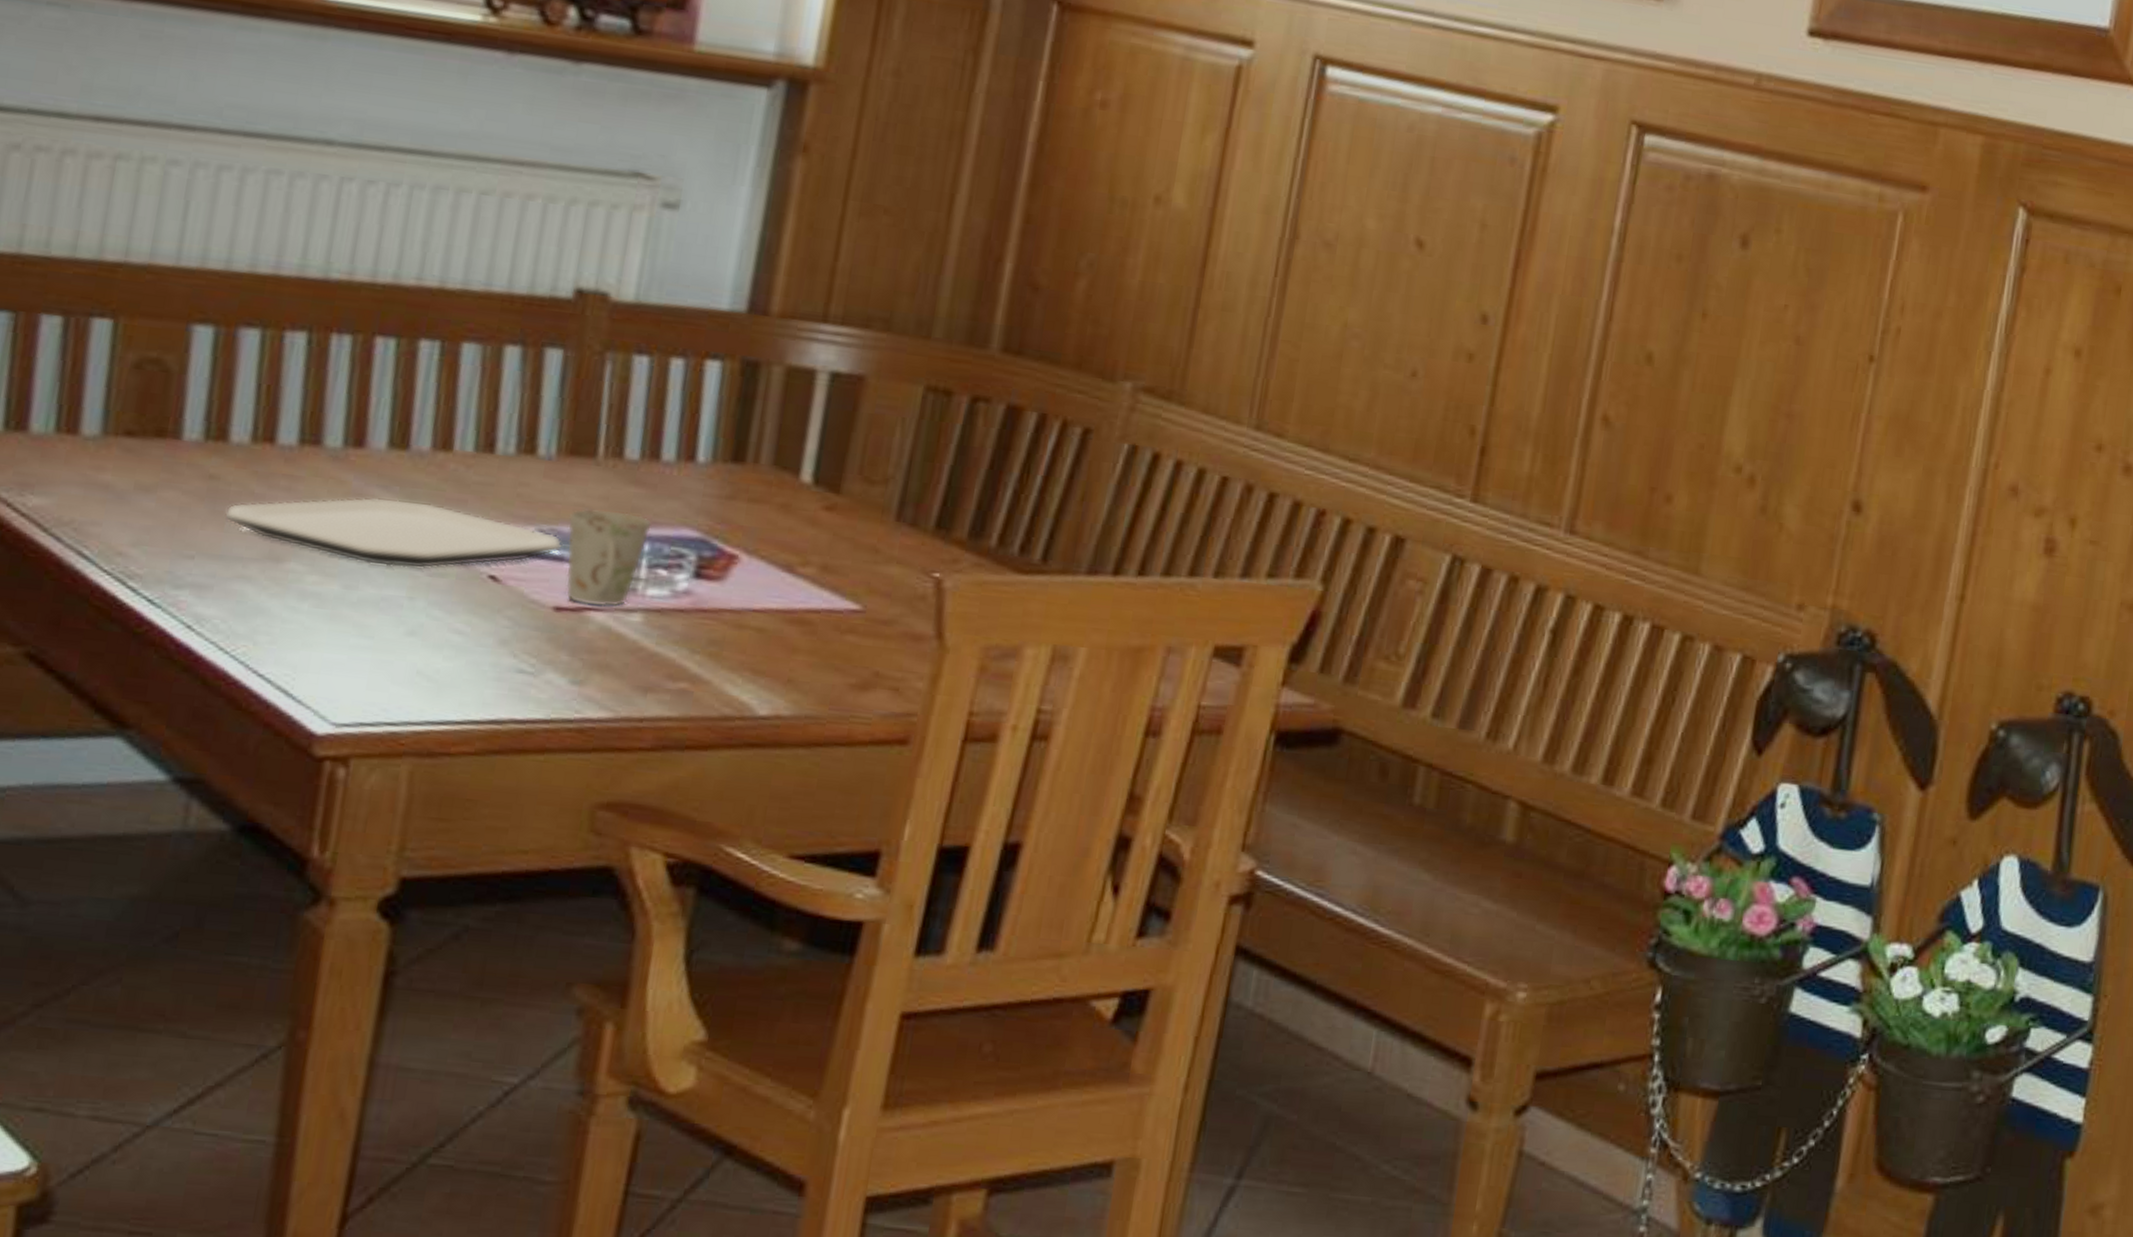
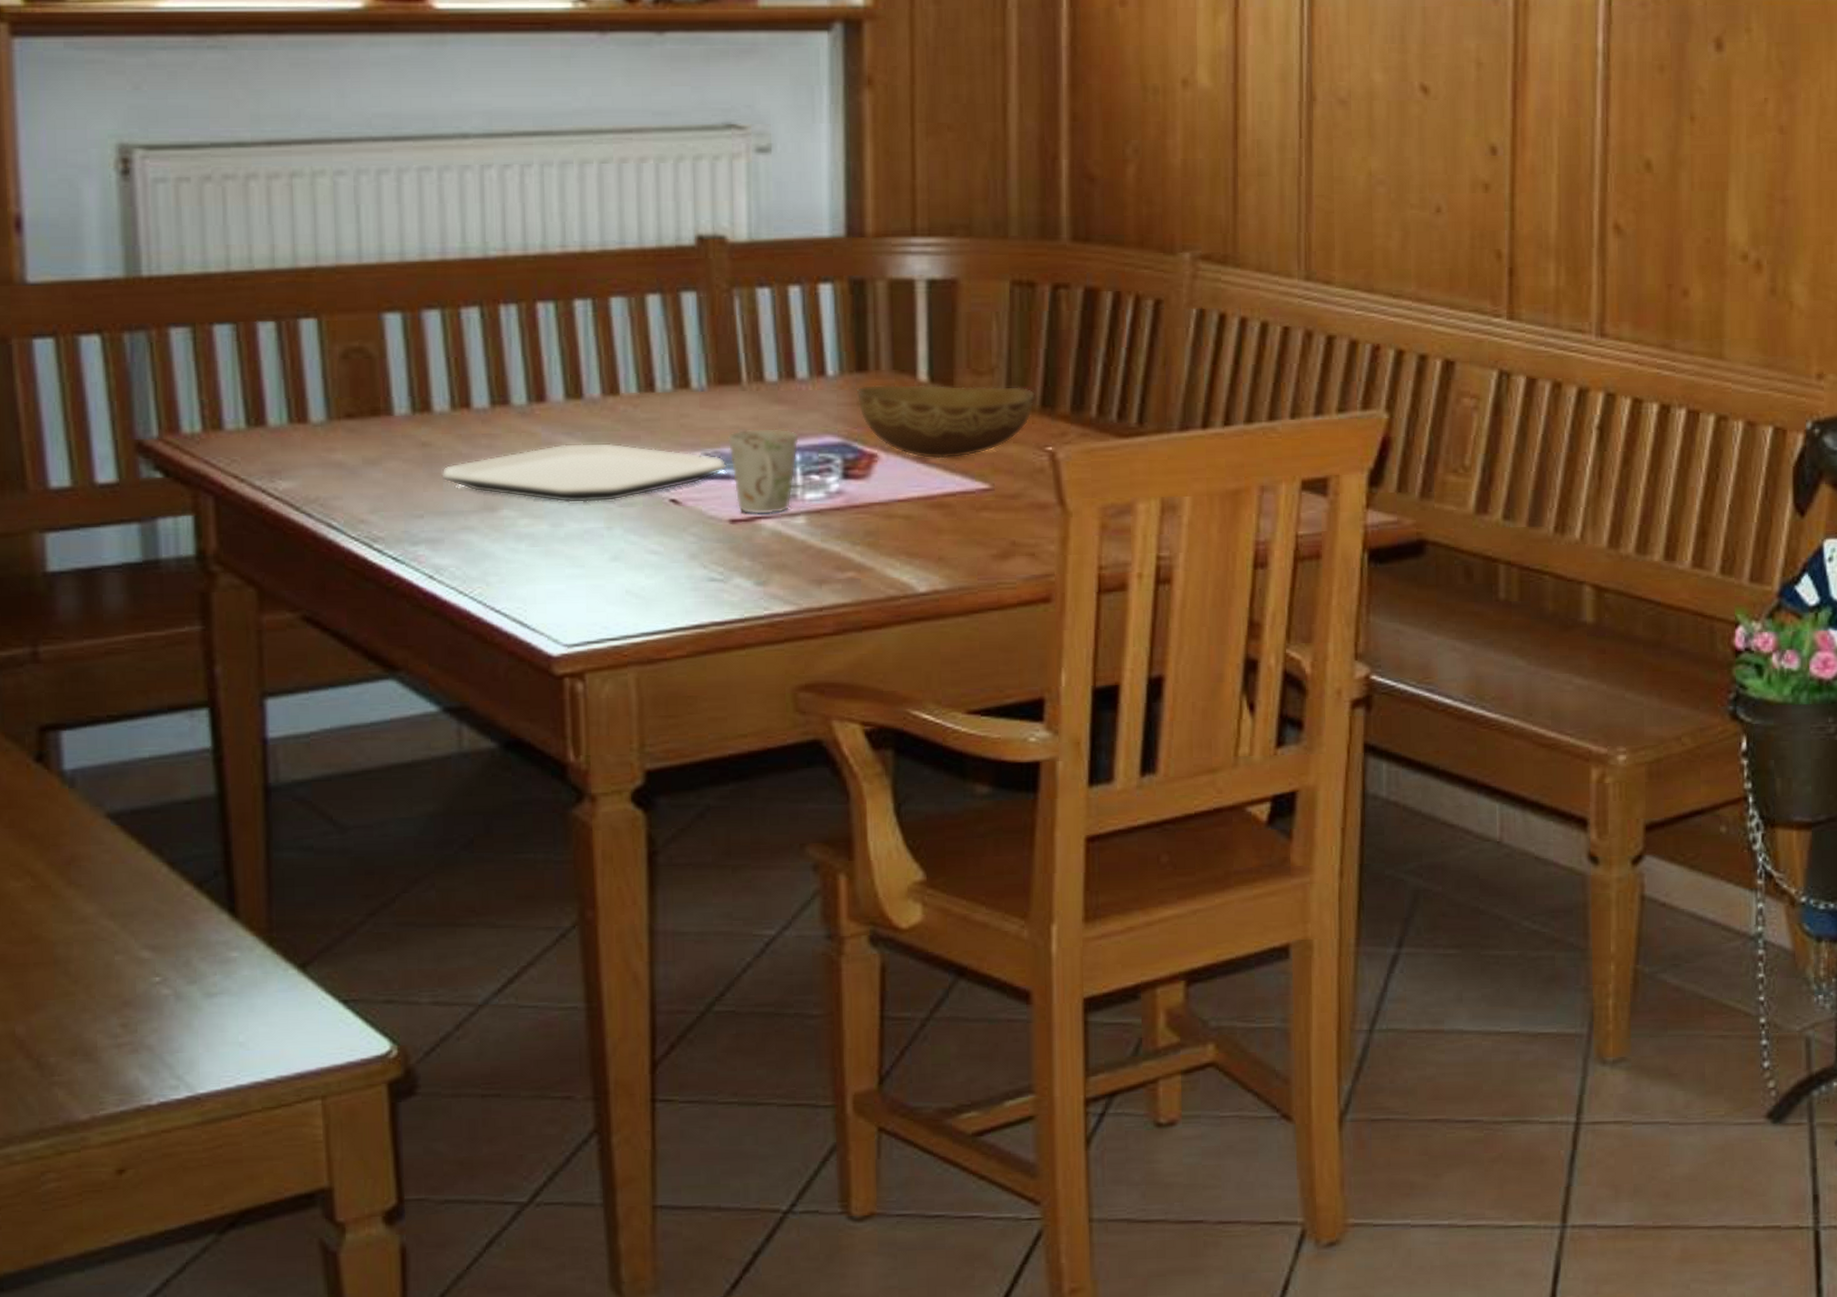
bowl: none [726,477,932,572] -> present [856,384,1036,459]

